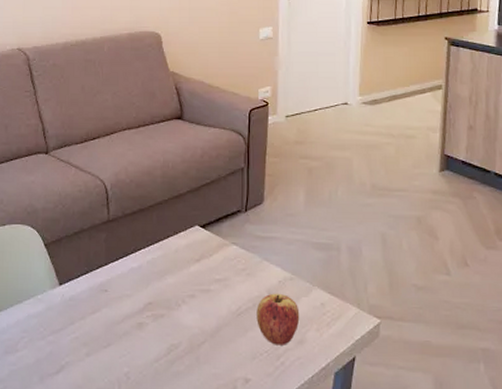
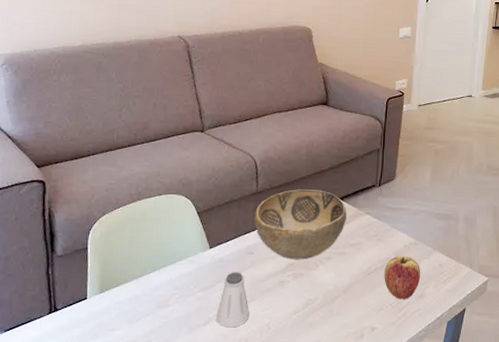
saltshaker: none [68,312,105,377] -> present [215,272,249,328]
decorative bowl: none [106,216,210,298] -> present [253,189,347,260]

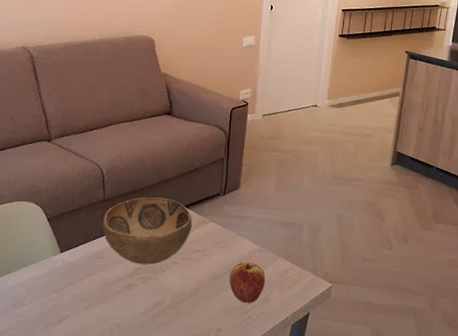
saltshaker: present [215,272,249,328] -> none [68,275,100,327]

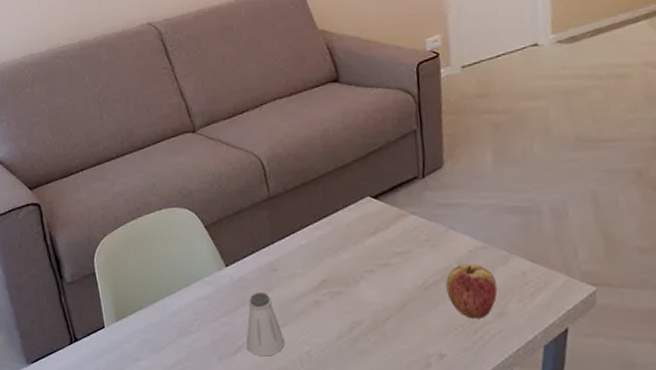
saltshaker: none [68,275,100,327] -> present [246,292,284,357]
decorative bowl: present [101,197,192,265] -> none [270,188,386,275]

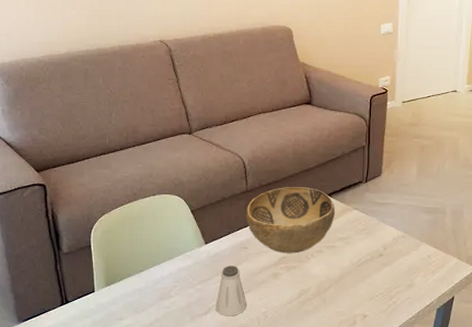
decorative bowl: none [270,188,386,275] -> present [245,187,335,253]
apple: present [446,263,498,319] -> none [374,248,410,289]

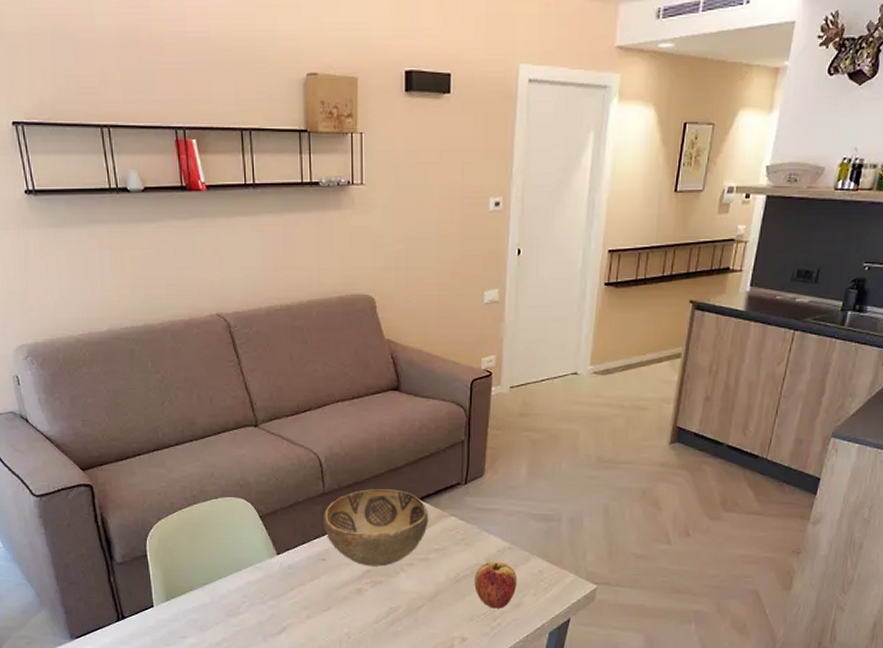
saltshaker: present [215,266,246,316] -> none [290,579,326,637]
apple: none [374,248,410,289] -> present [474,561,517,608]

